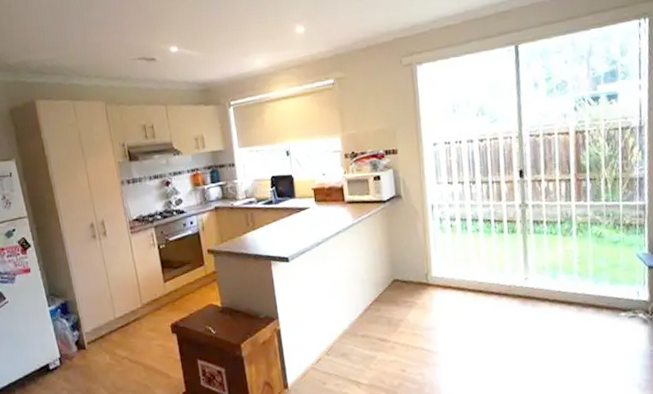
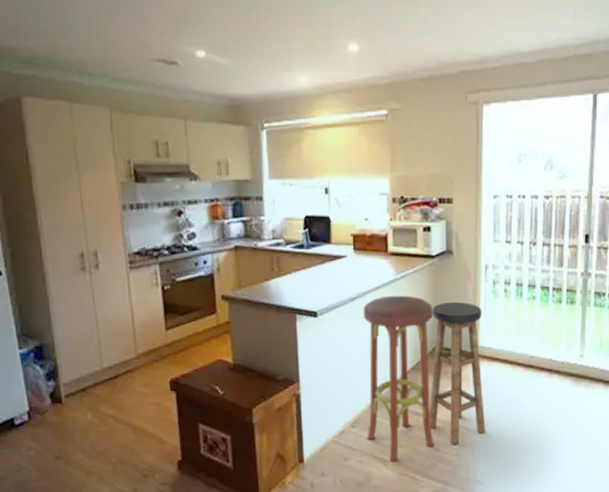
bar stool: none [327,237,401,384] -> present [363,295,434,463]
bar stool: none [388,239,446,366] -> present [429,301,486,445]

